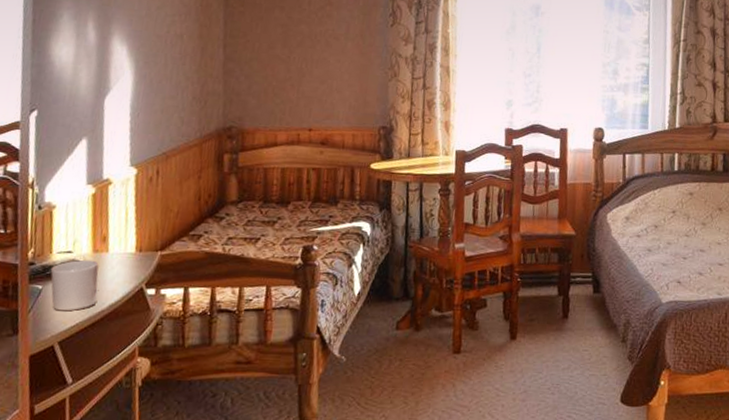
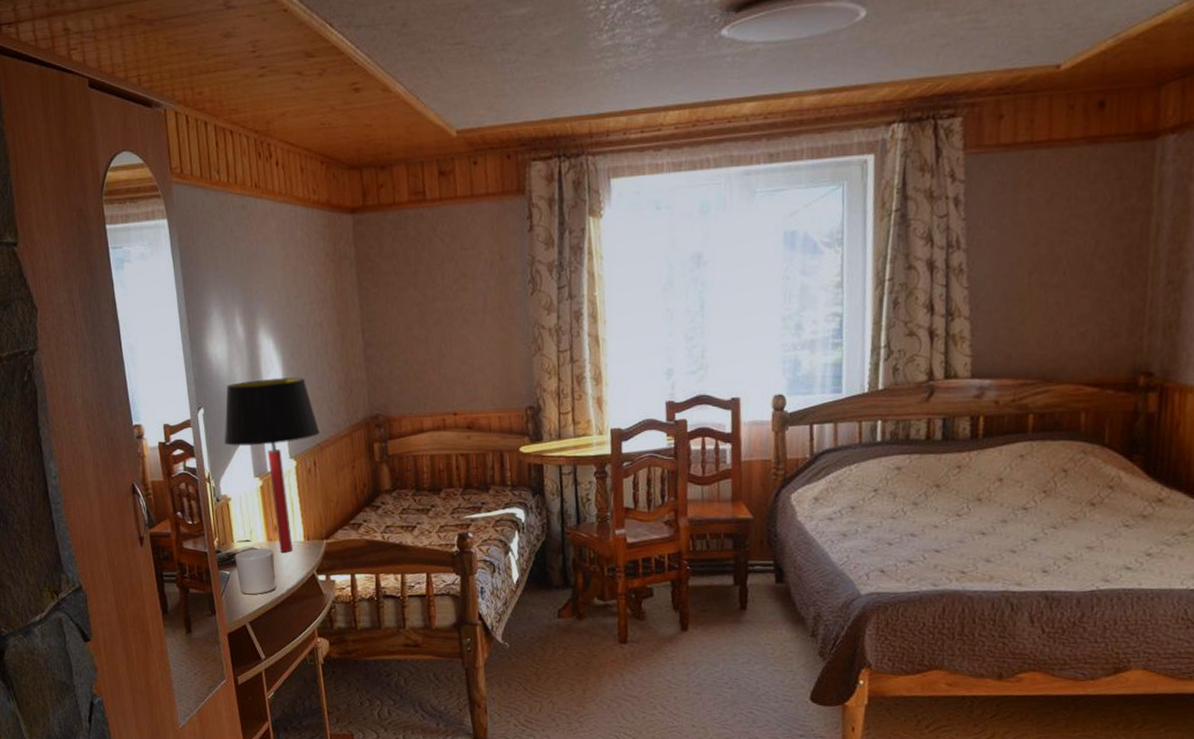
table lamp: none [56,84,168,265] -> present [223,377,320,553]

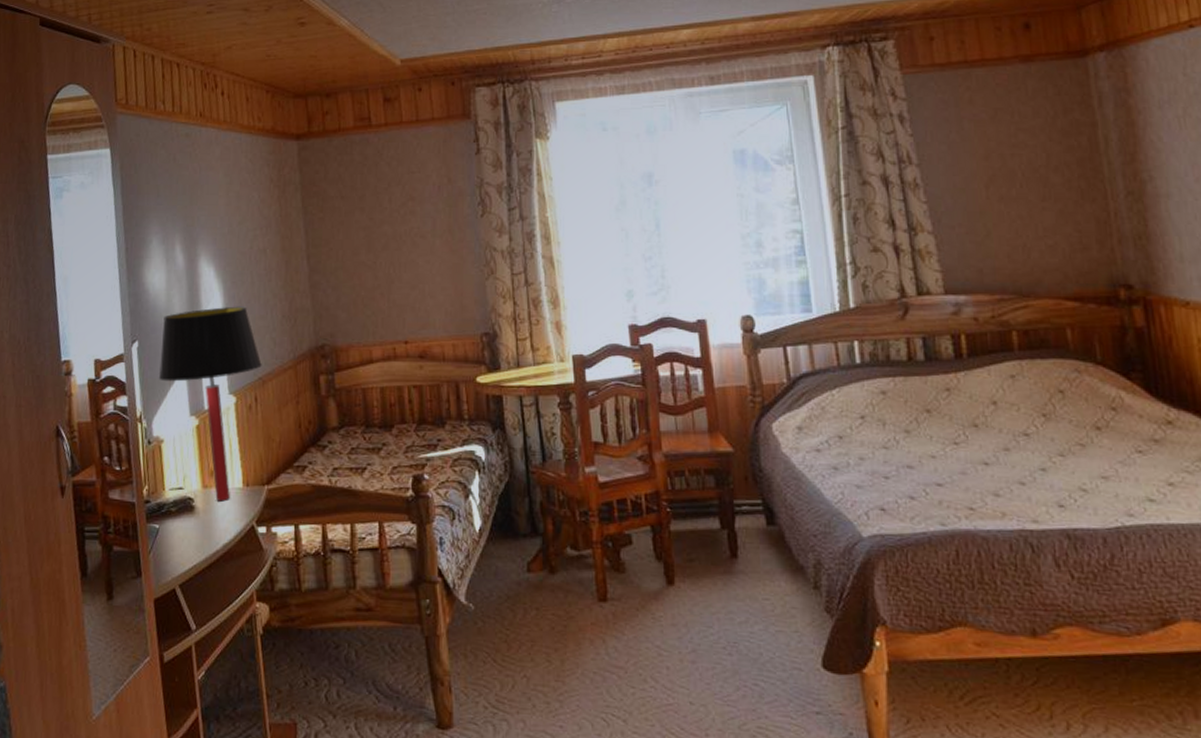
mug: present [234,548,276,595] -> none [165,496,211,552]

